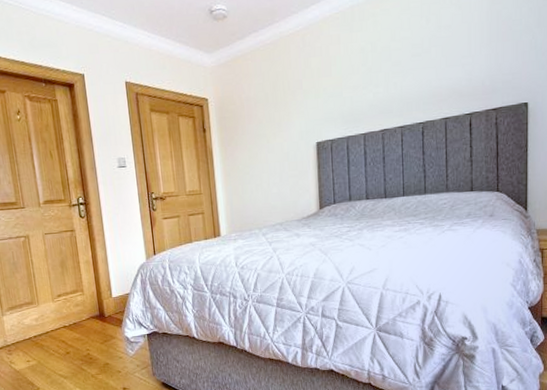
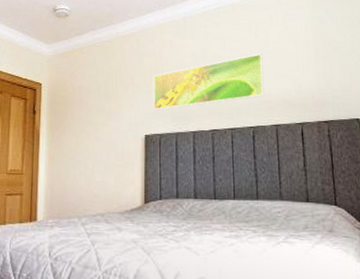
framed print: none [321,41,435,116] -> present [153,53,265,111]

